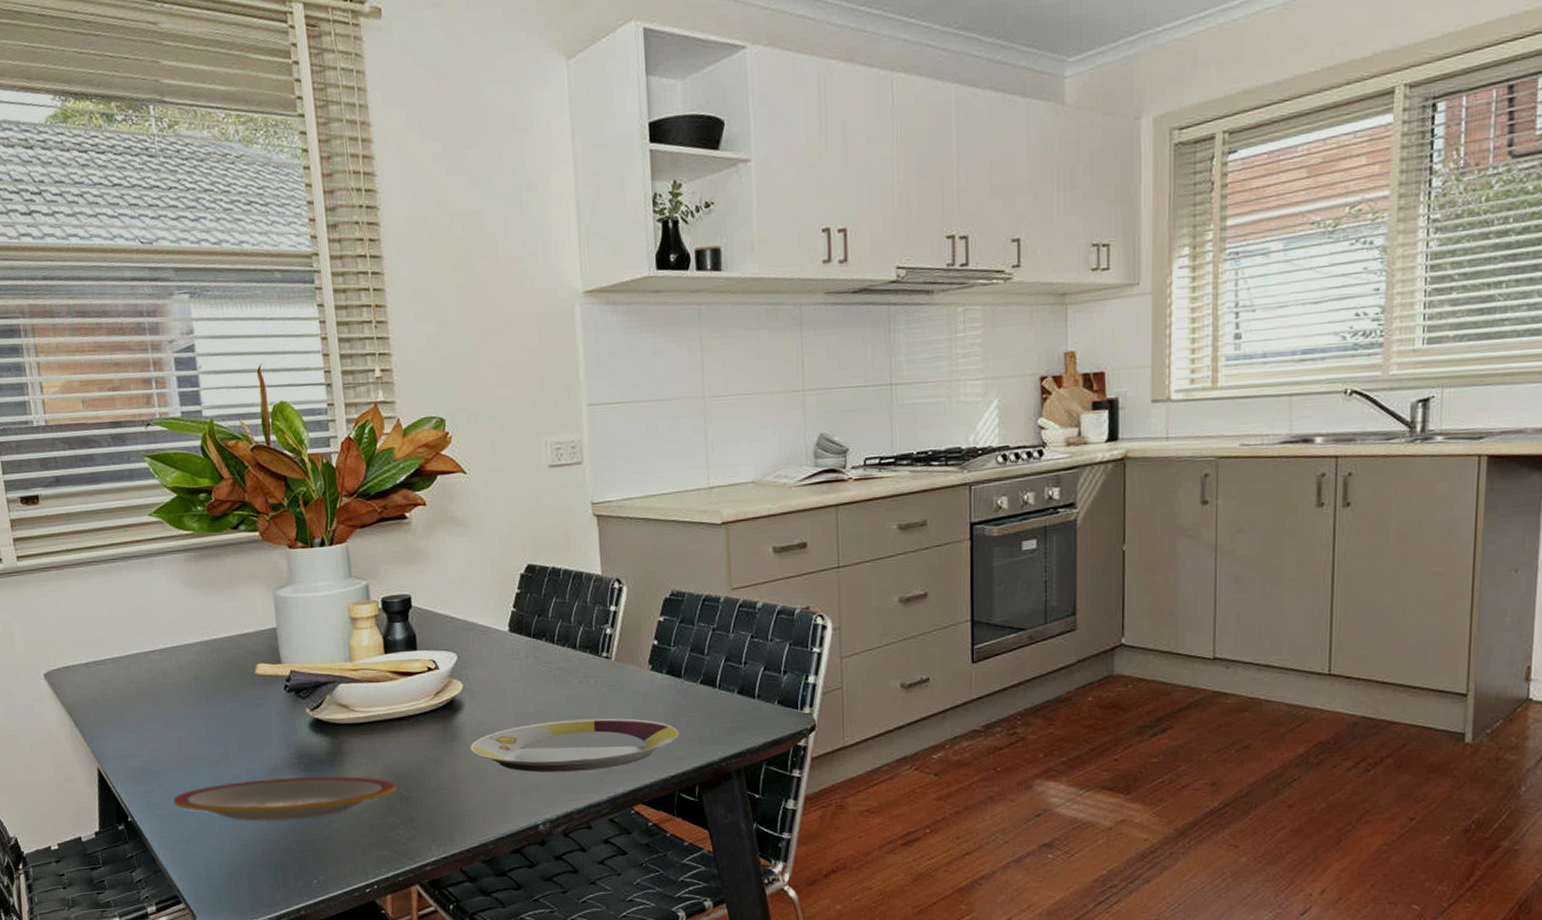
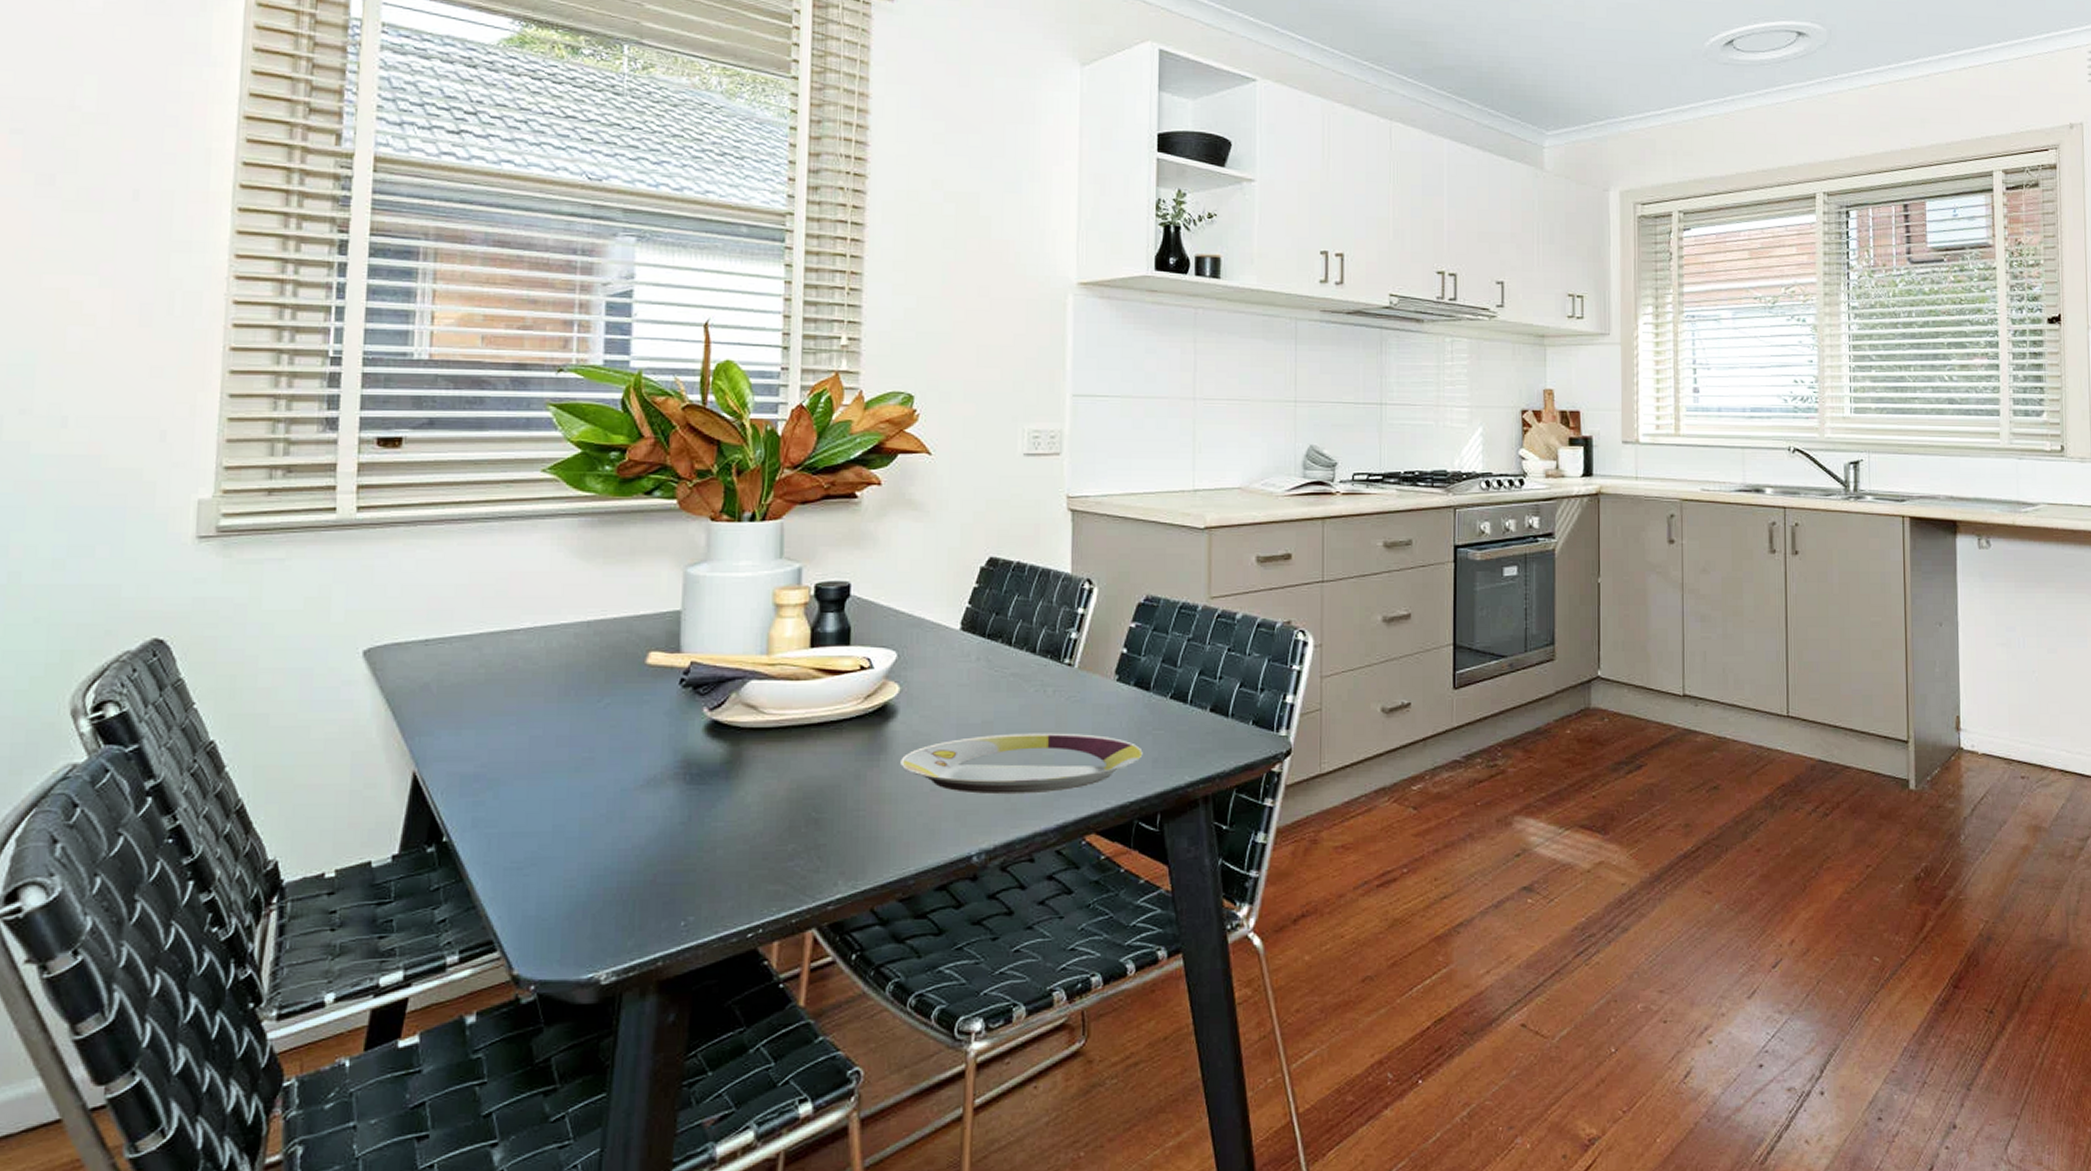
plate: present [173,776,397,822] -> none [509,790,804,846]

